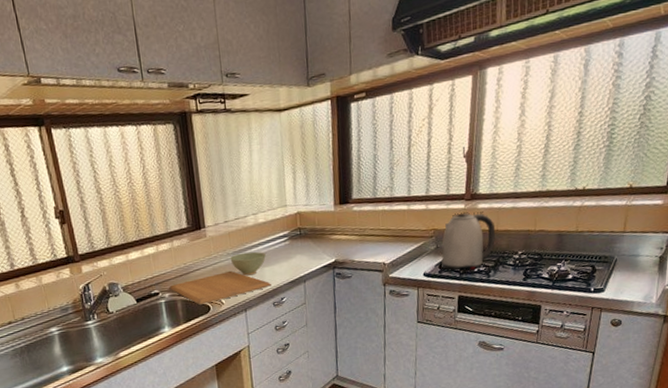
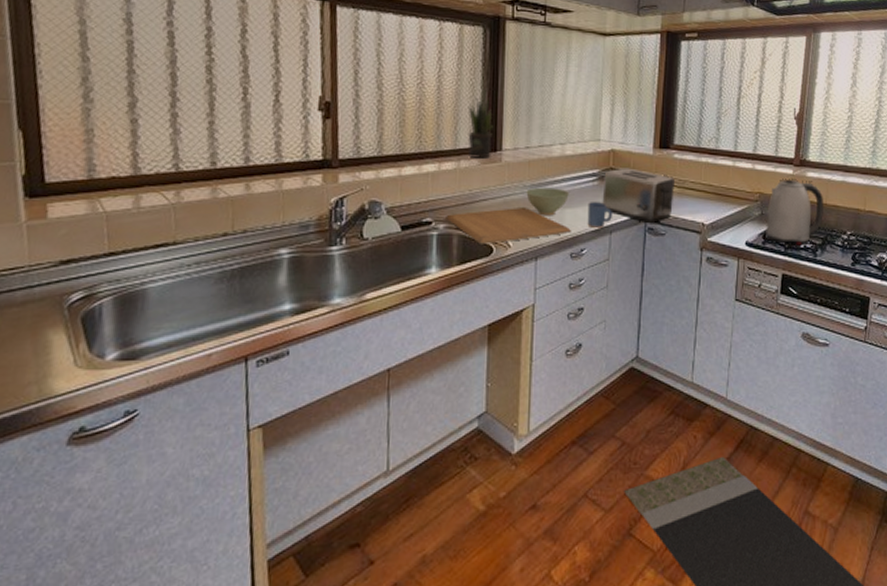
potted plant: none [171,185,197,238] -> present [468,97,494,159]
mug: none [282,258,304,280] -> present [587,202,612,228]
toaster: none [293,225,357,270] -> present [602,168,674,224]

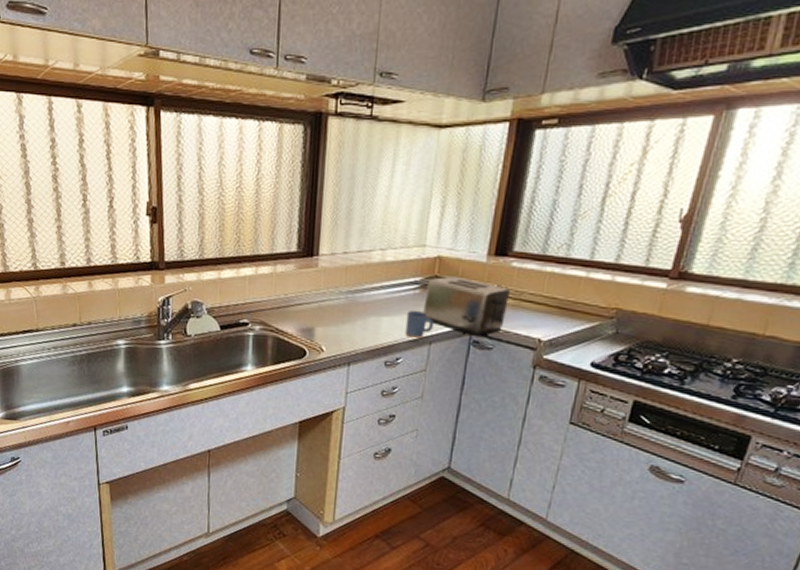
chopping board: present [446,206,571,244] -> none [261,312,387,347]
potted plant: present [468,97,494,159] -> none [285,200,311,263]
bowl: present [526,187,569,216] -> none [342,294,387,323]
kettle: present [766,180,824,247] -> none [618,295,707,373]

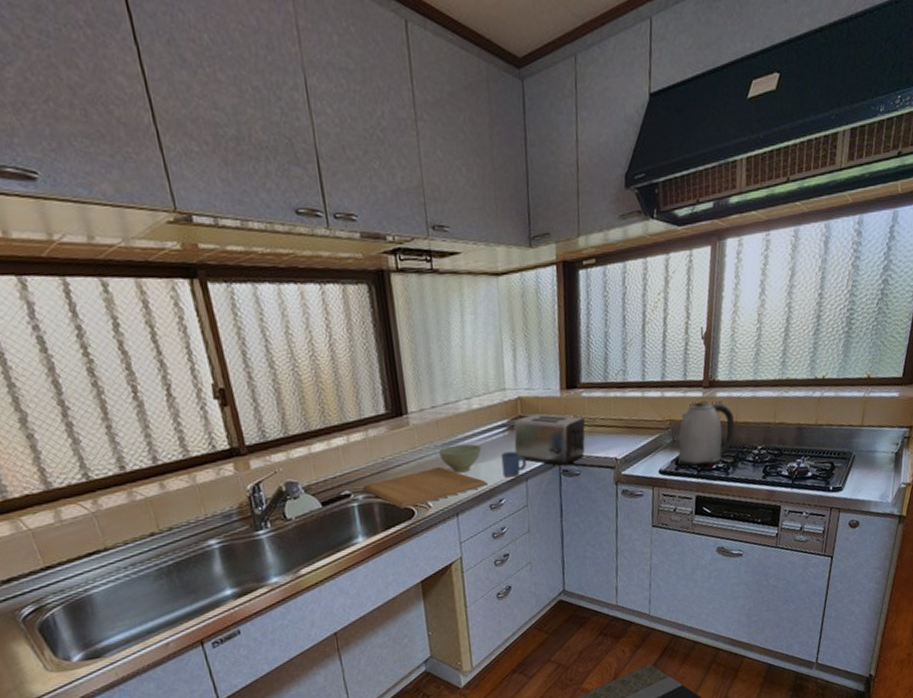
chopping board: none [261,312,387,347] -> present [363,466,488,509]
bowl: none [342,294,387,323] -> present [438,443,481,473]
kettle: none [618,295,707,373] -> present [678,402,735,469]

